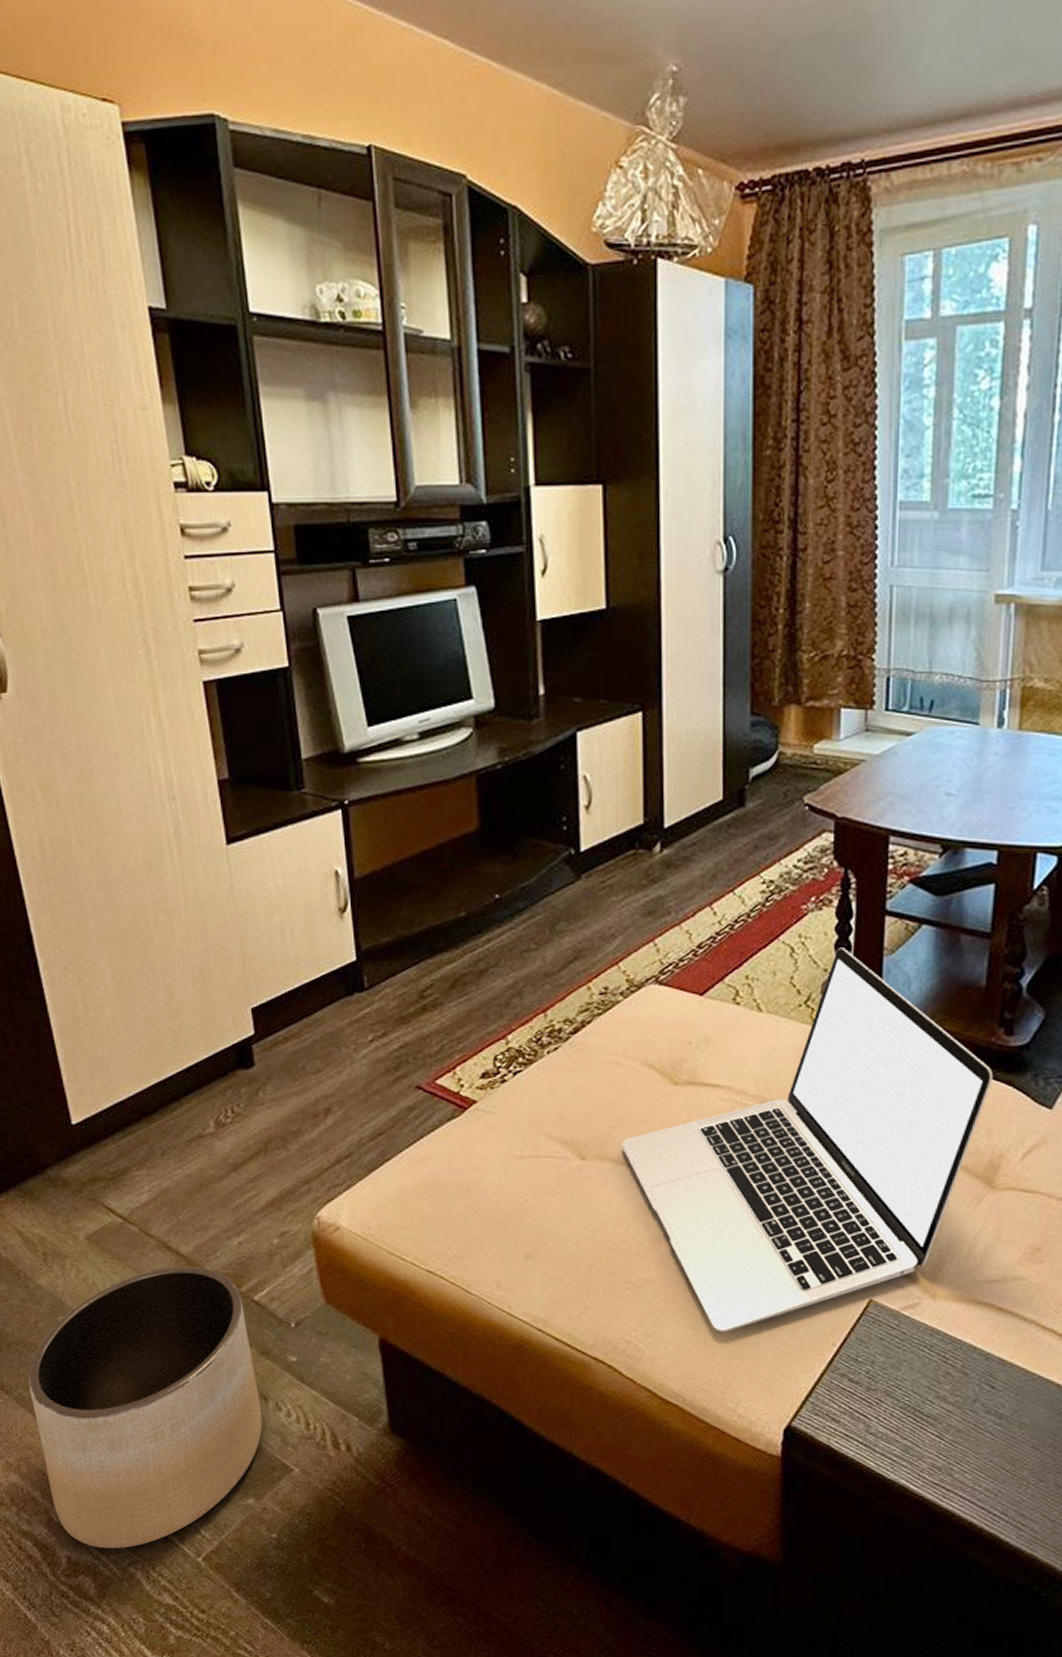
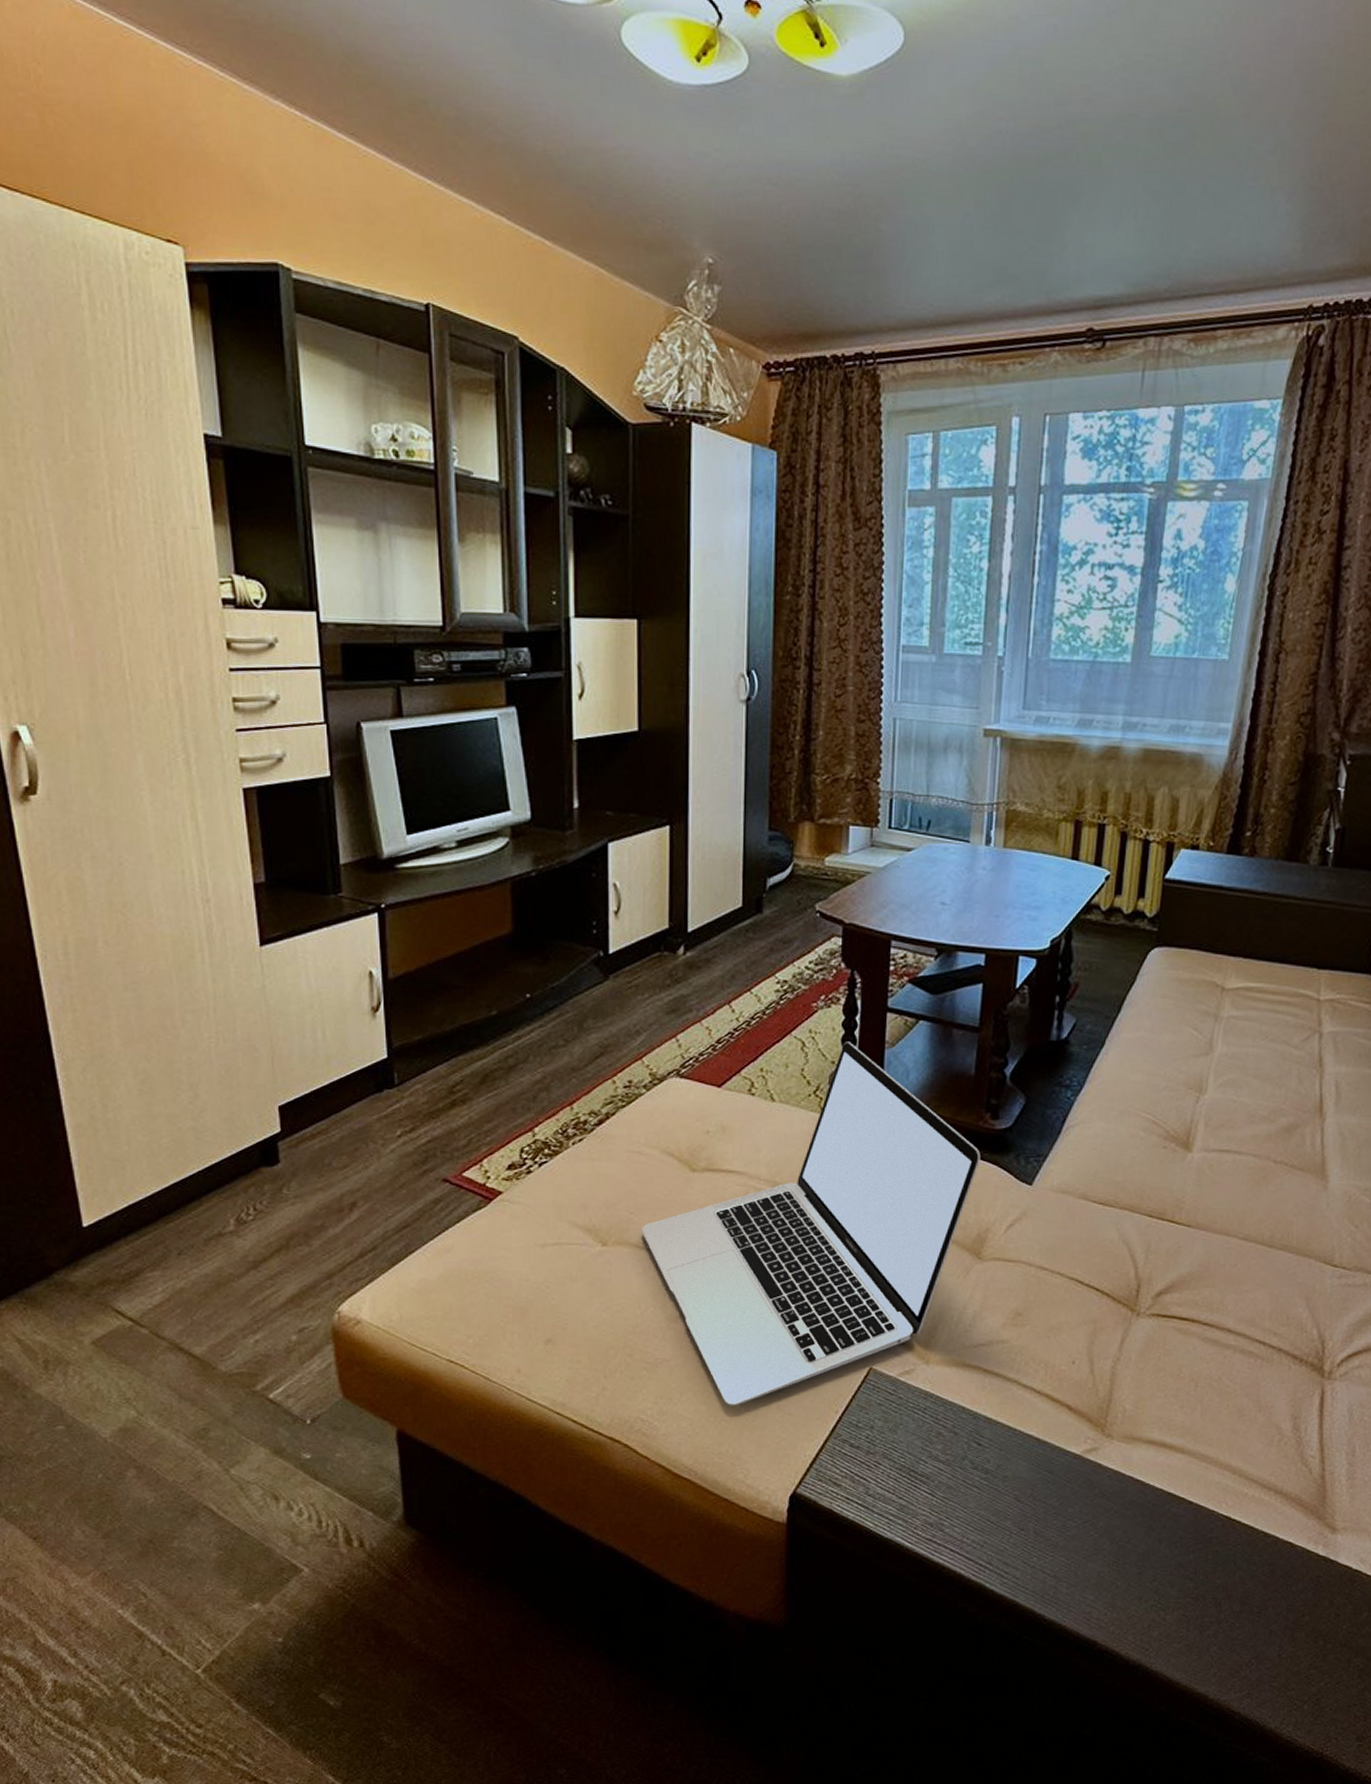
planter: present [28,1266,263,1549] -> none [20,1367,272,1667]

